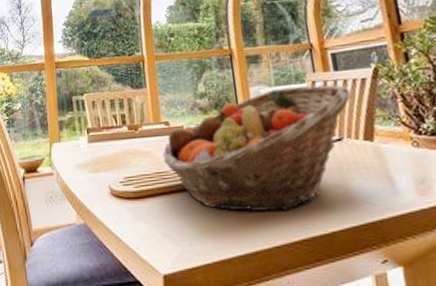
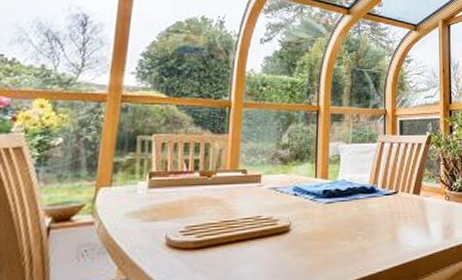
fruit basket: present [162,85,352,212] -> none [234,145,409,258]

